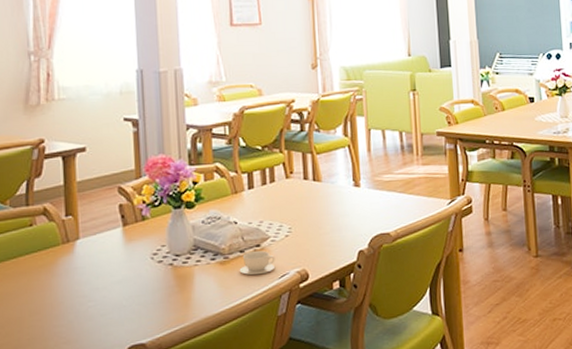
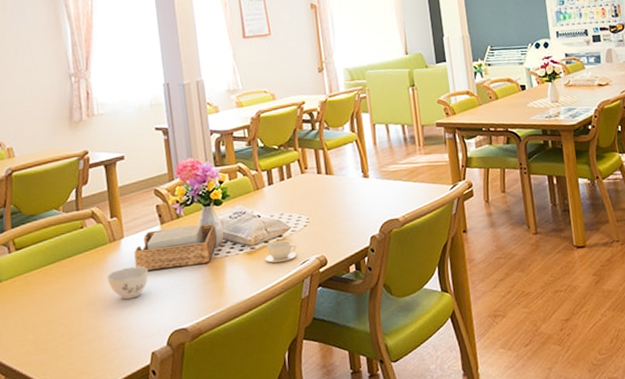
teacup: none [56,272,105,309] -> present [106,266,149,300]
napkin holder: none [90,228,186,277] -> present [134,223,217,271]

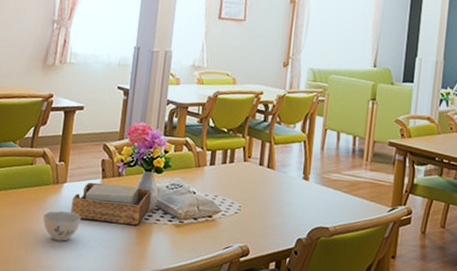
teacup: present [265,240,297,263] -> none [190,220,223,242]

